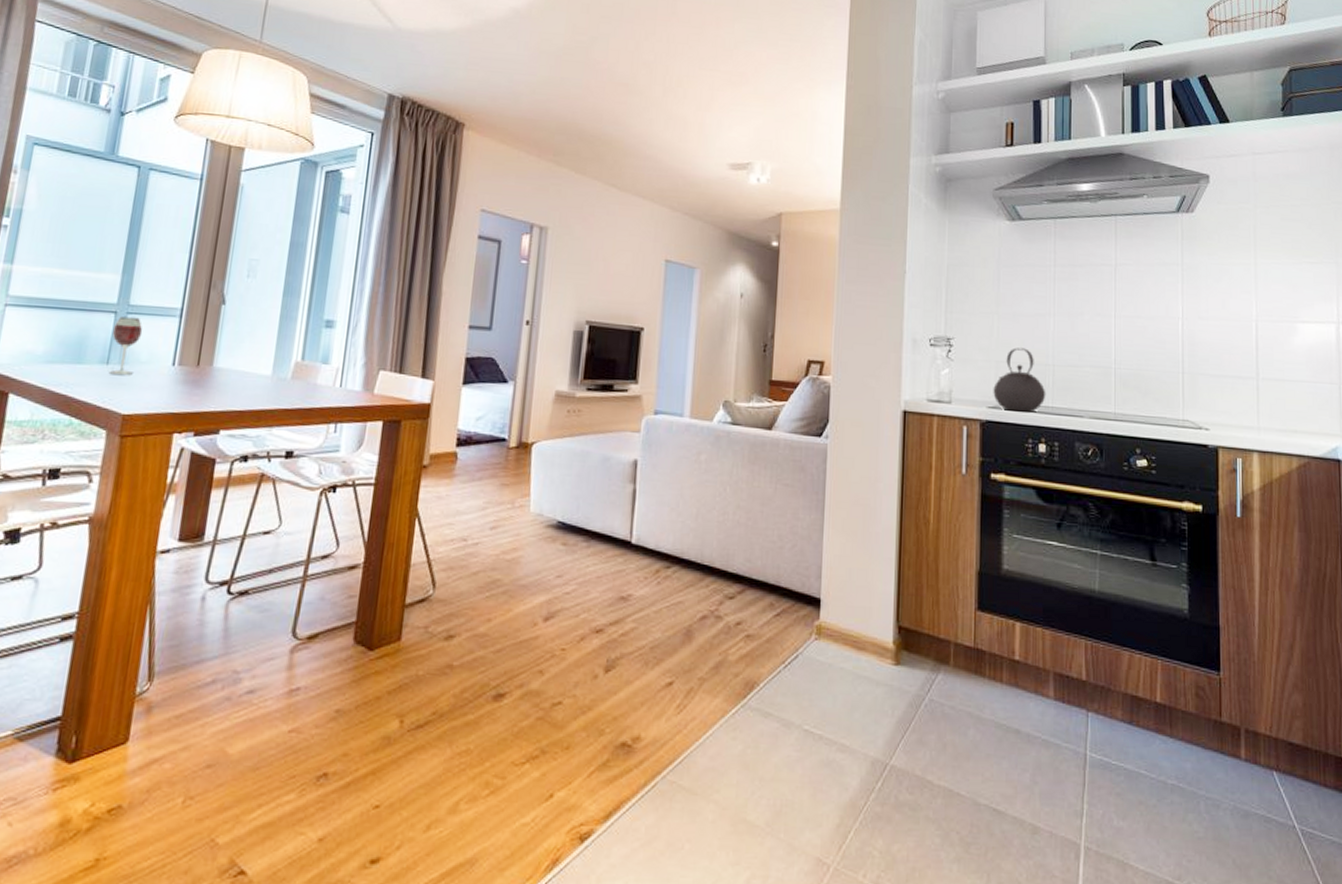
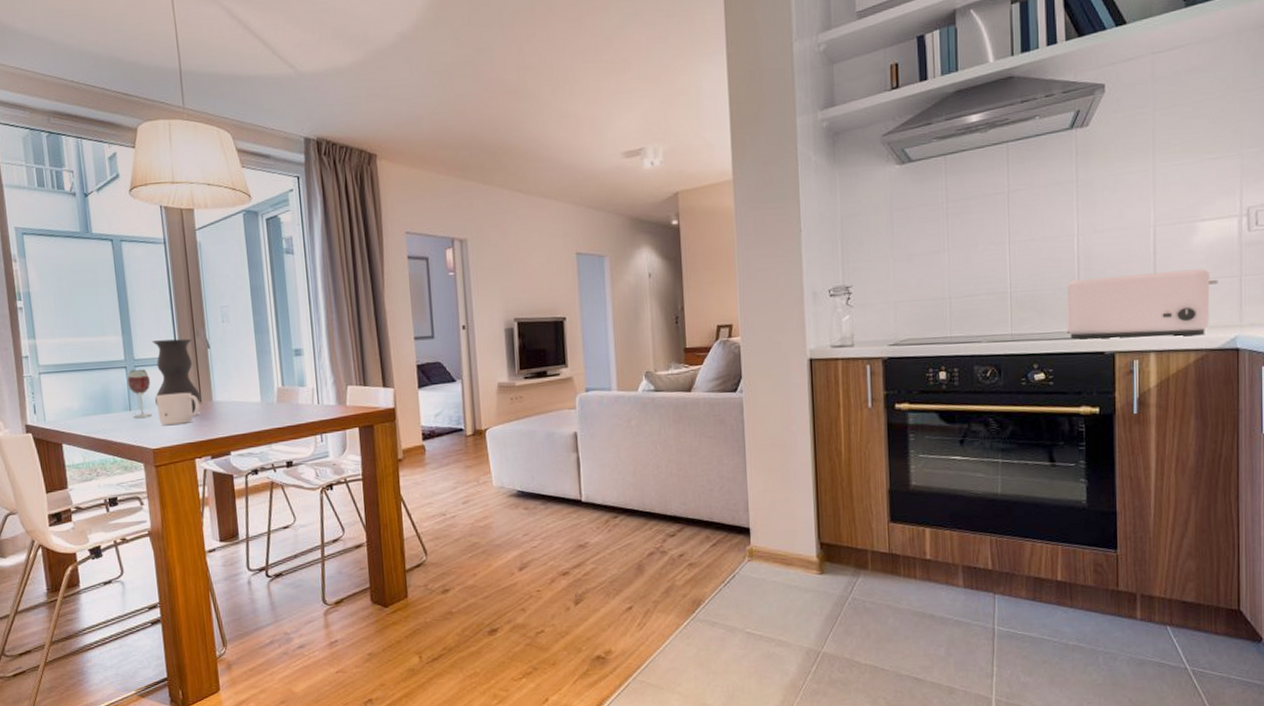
vase: none [140,286,207,379] -> present [152,338,202,414]
mug: none [140,349,196,389] -> present [156,392,200,425]
kettle: present [993,347,1046,414] -> none [893,286,944,347]
toaster: none [1171,364,1318,441] -> present [1067,269,1218,340]

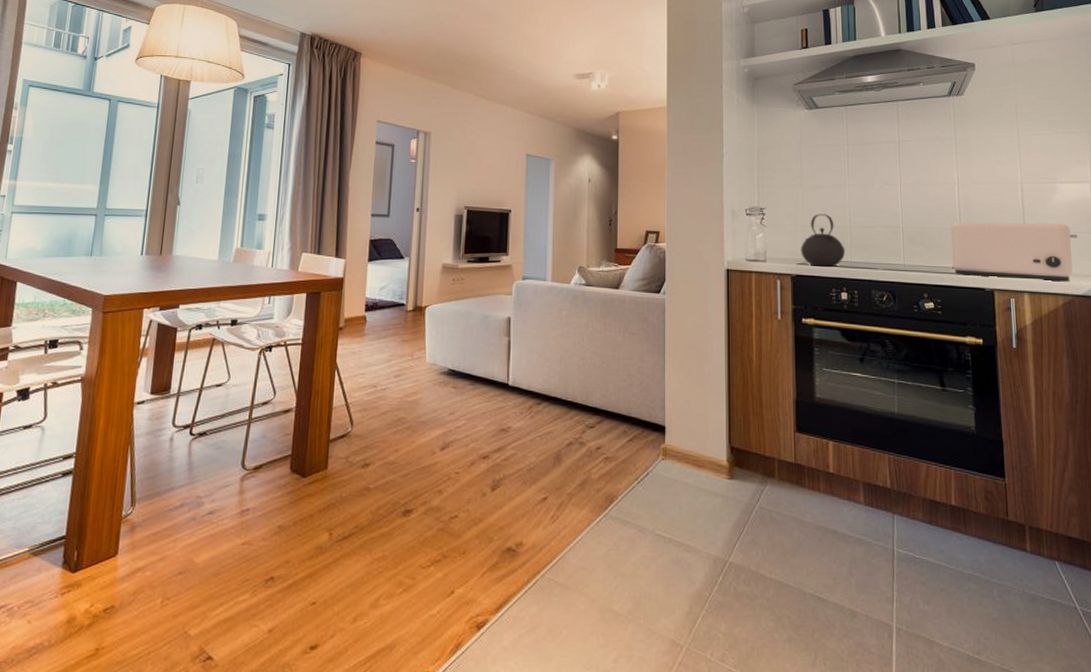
wineglass: present [127,369,152,418] -> none [92,218,118,264]
vase: present [152,338,202,414] -> none [116,193,165,265]
mug: present [156,392,200,425] -> none [116,243,159,274]
kettle: none [893,286,944,347] -> present [801,214,846,268]

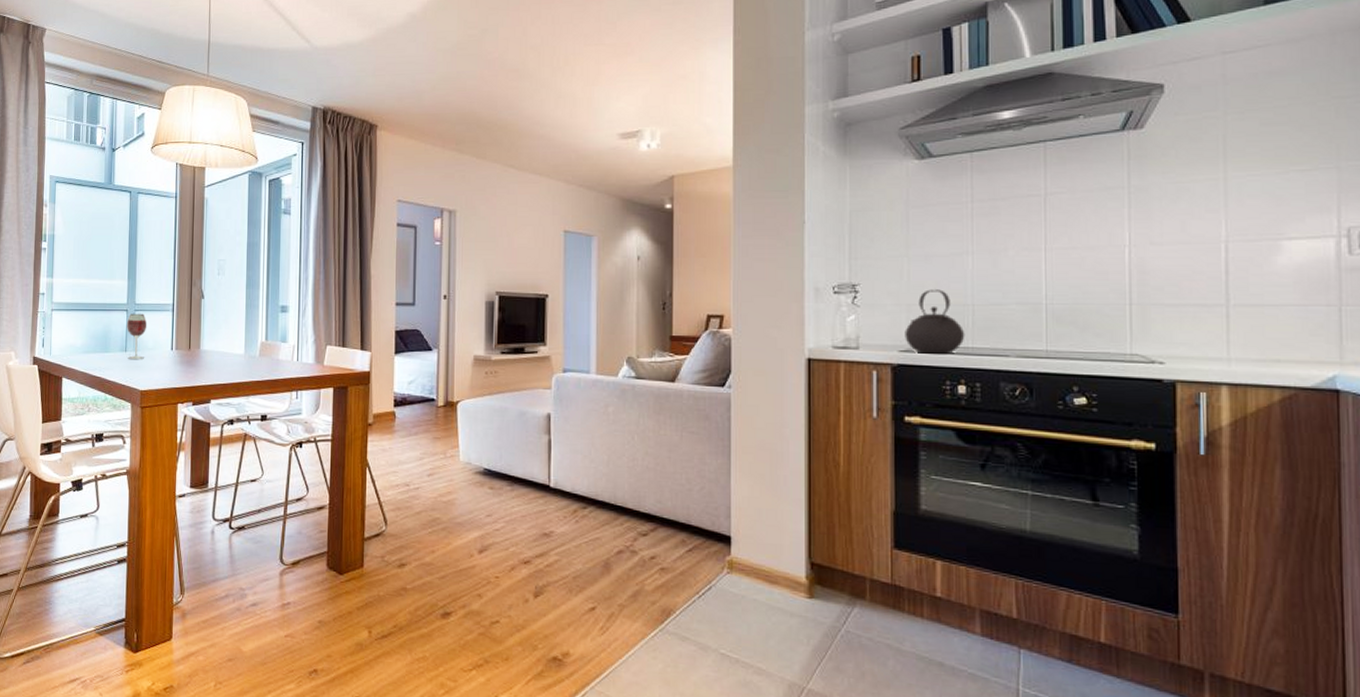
wineglass: none [92,218,118,264] -> present [127,313,147,359]
toaster: present [951,222,1078,282] -> none [1115,294,1310,371]

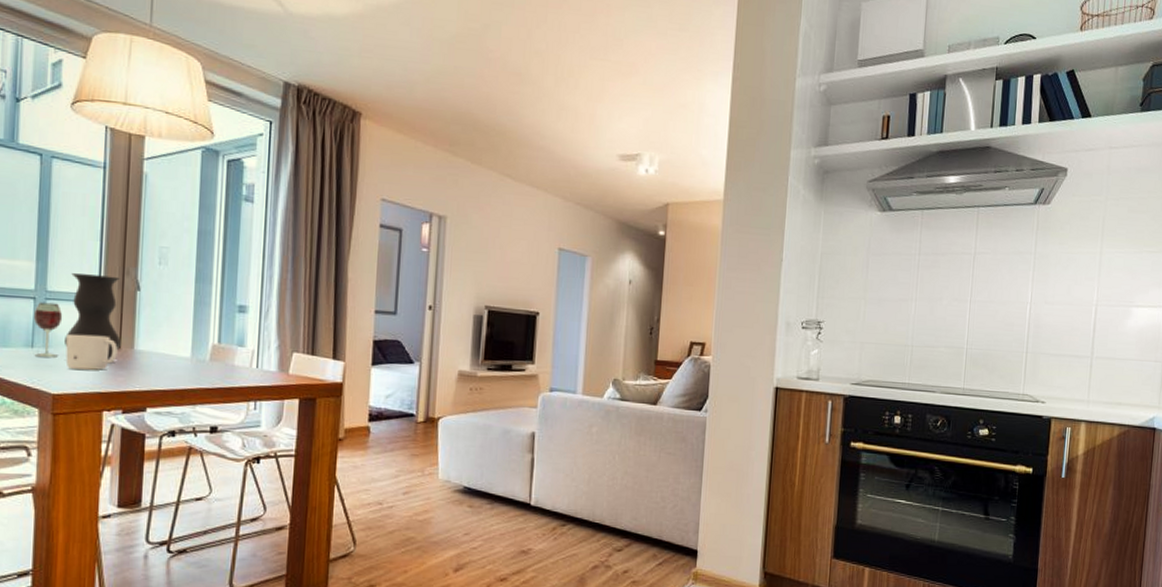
vase: none [148,288,190,360] -> present [63,273,121,361]
mug: none [150,338,188,369] -> present [65,333,118,370]
kettle: present [905,289,965,355] -> none [856,330,904,389]

